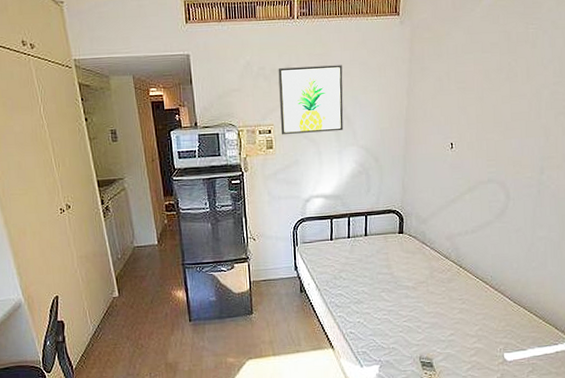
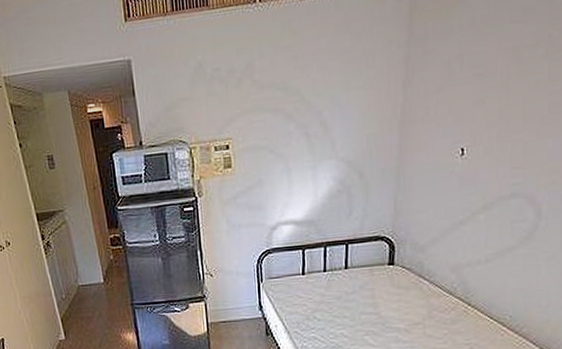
wall art: present [278,65,344,134] -> none [236,56,319,150]

